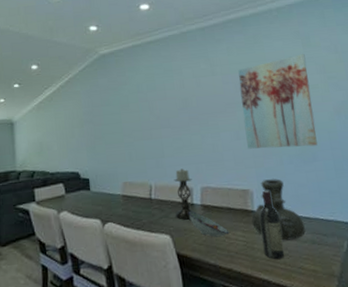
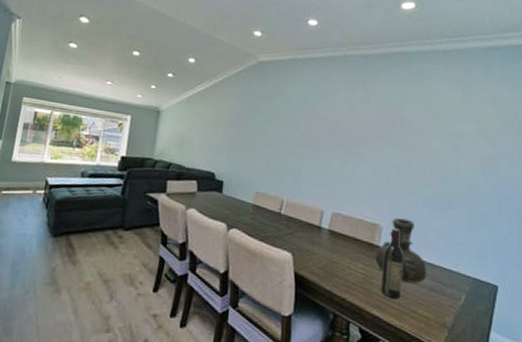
candle holder: present [174,168,197,220] -> none [301,190,325,242]
bowl: present [188,211,230,238] -> none [314,234,351,265]
wall art: present [238,54,318,149] -> none [386,101,463,195]

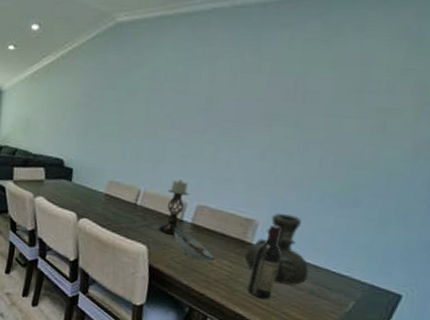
candle holder: none [301,190,325,242] -> present [159,179,190,236]
bowl: none [314,234,351,265] -> present [173,227,215,261]

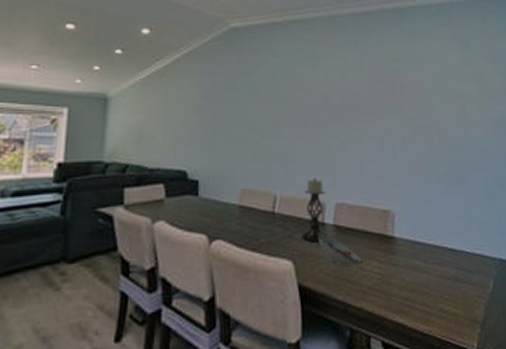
vase: present [244,213,309,285] -> none [390,200,449,276]
wine bottle: present [247,224,281,300] -> none [400,212,424,299]

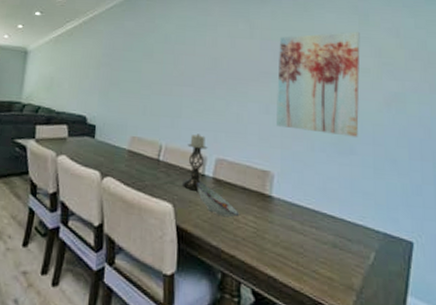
wall art: none [389,59,469,165] -> present [277,32,360,137]

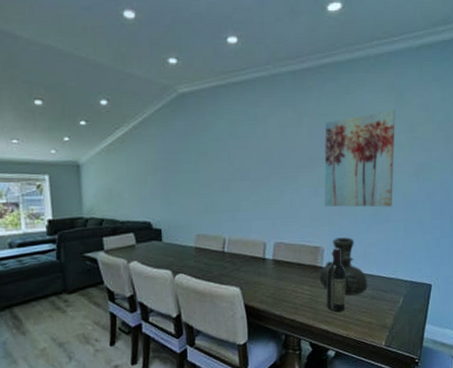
candle holder: present [183,134,208,191] -> none [247,223,268,274]
bowl: present [197,183,240,218] -> none [259,266,297,291]
vase: none [267,164,327,239] -> present [319,237,367,296]
wine bottle: none [275,175,299,258] -> present [327,248,346,313]

